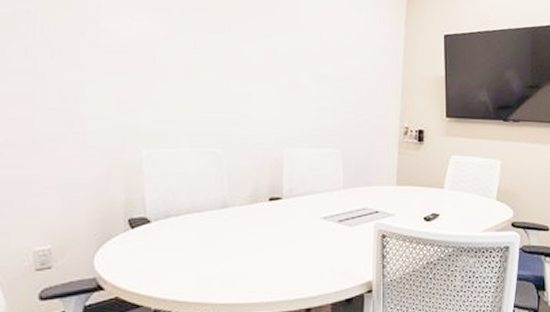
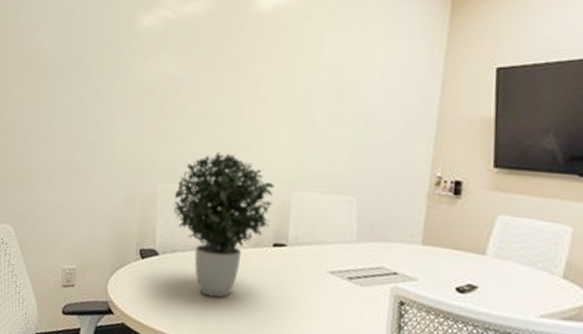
potted plant: none [161,113,266,256] -> present [172,151,274,298]

